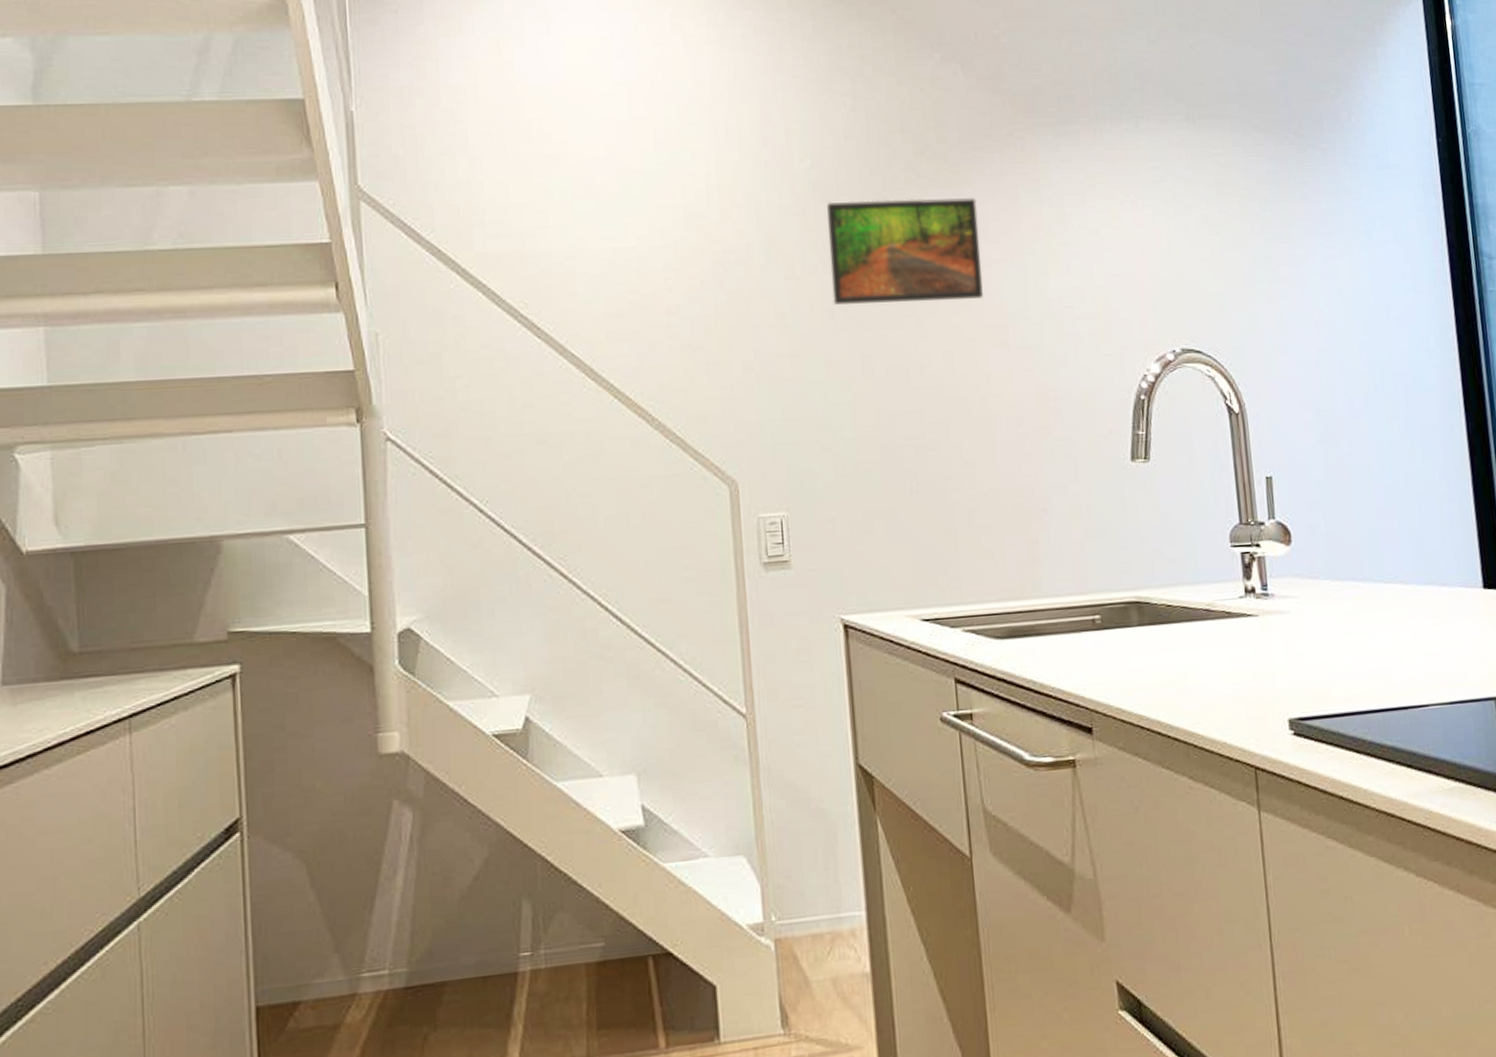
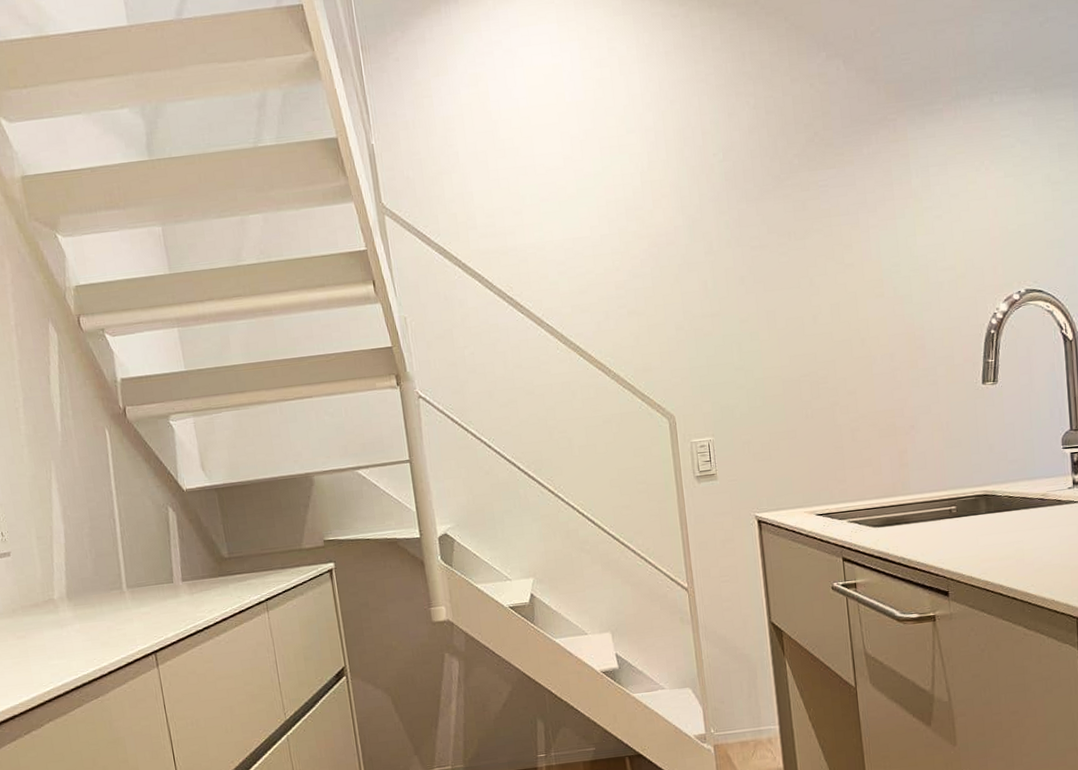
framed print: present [827,198,983,305] -> none [736,175,863,272]

